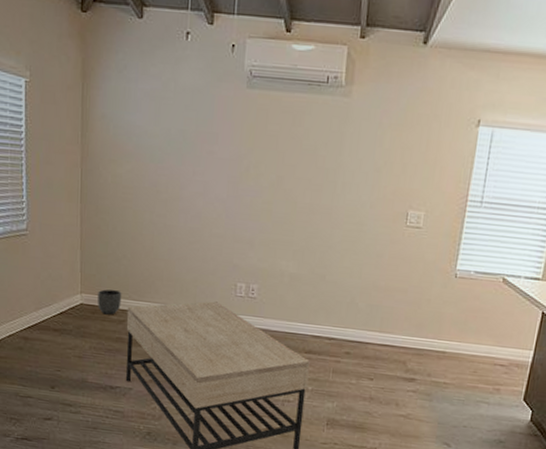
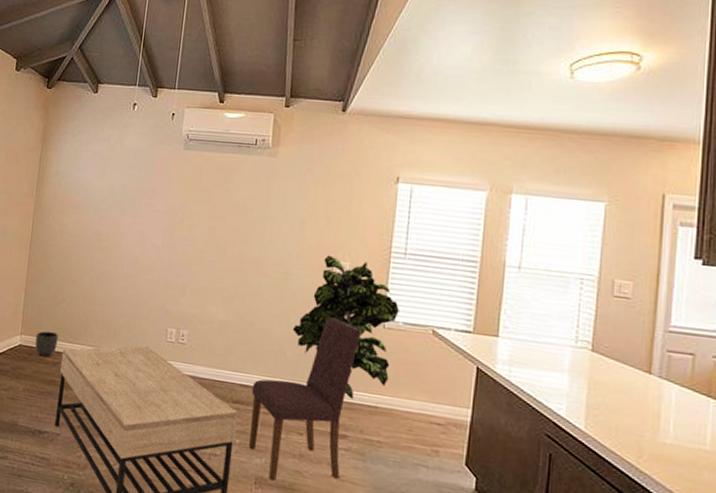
dining chair: none [321,268,433,422] -> present [249,317,361,481]
indoor plant: none [364,204,472,346] -> present [292,255,399,399]

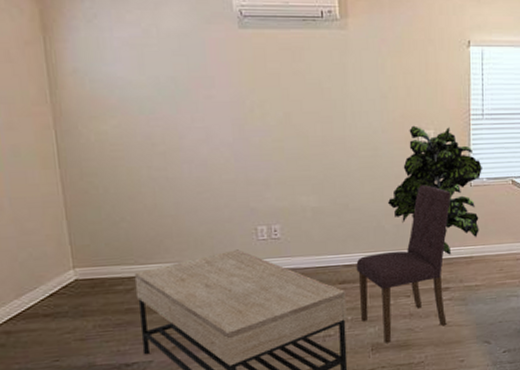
planter: present [35,331,59,357] -> none [94,256,127,287]

